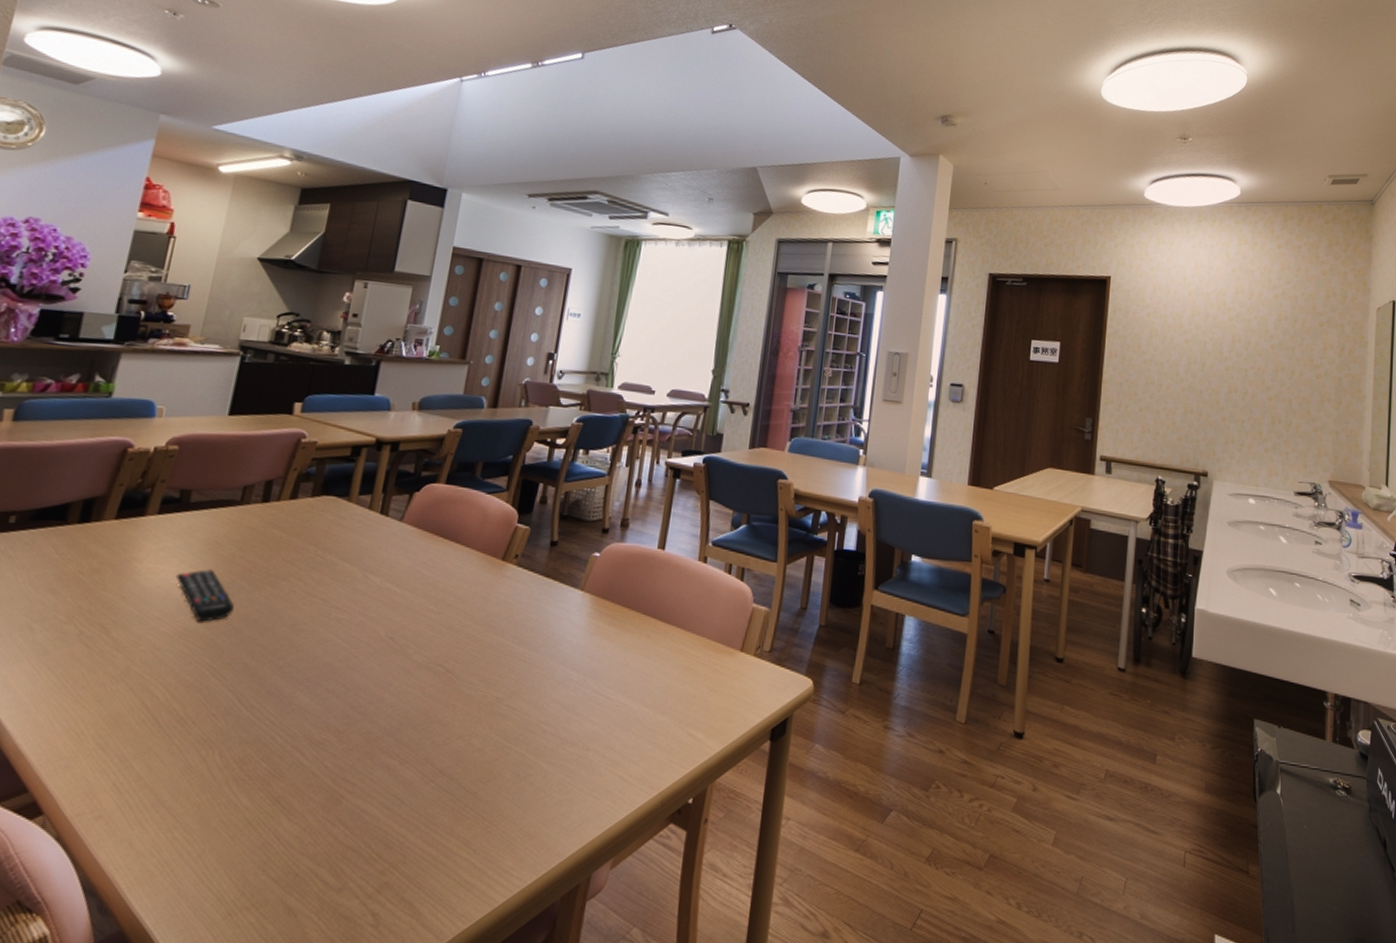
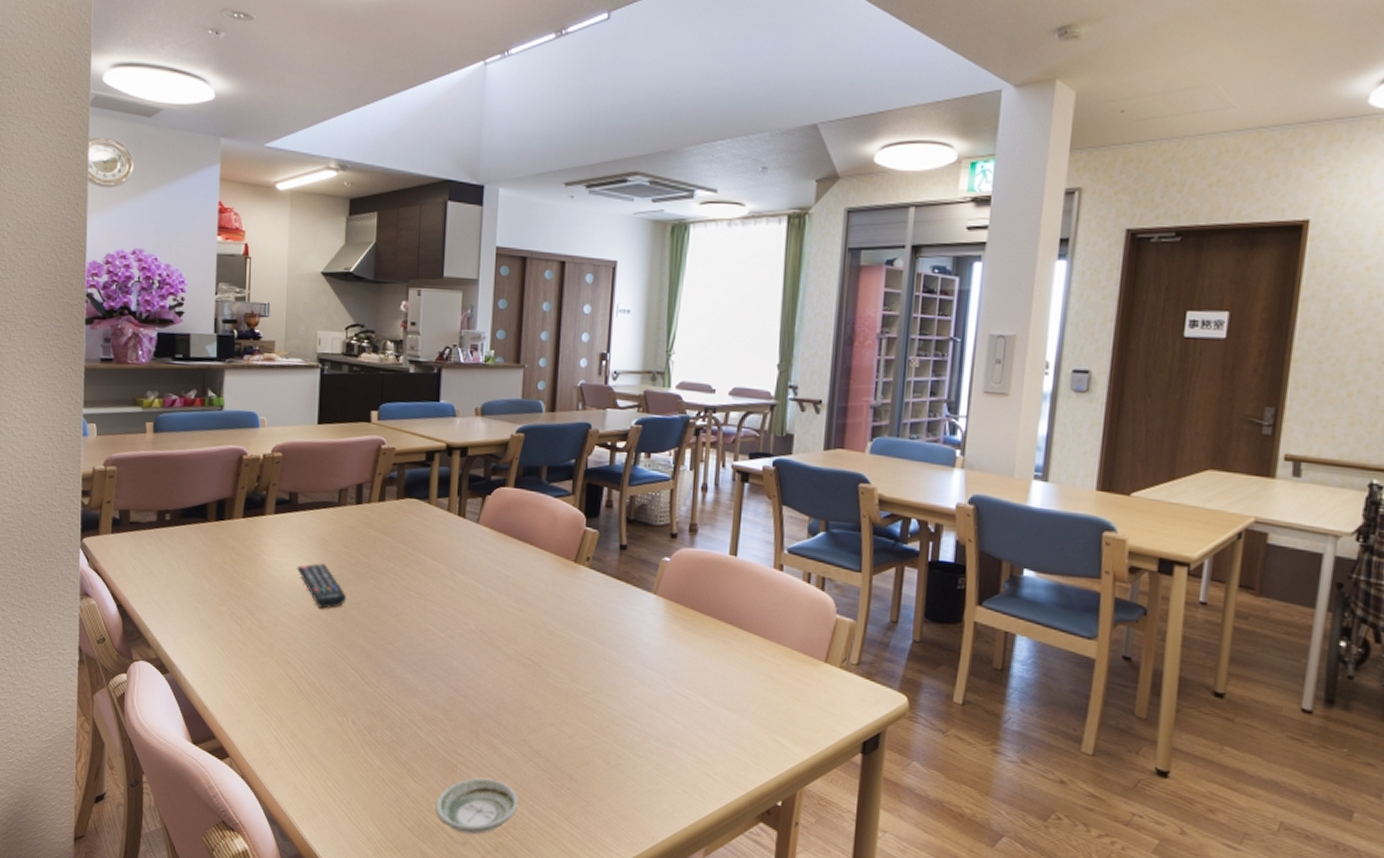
saucer: none [310,806,413,877] -> present [435,777,518,835]

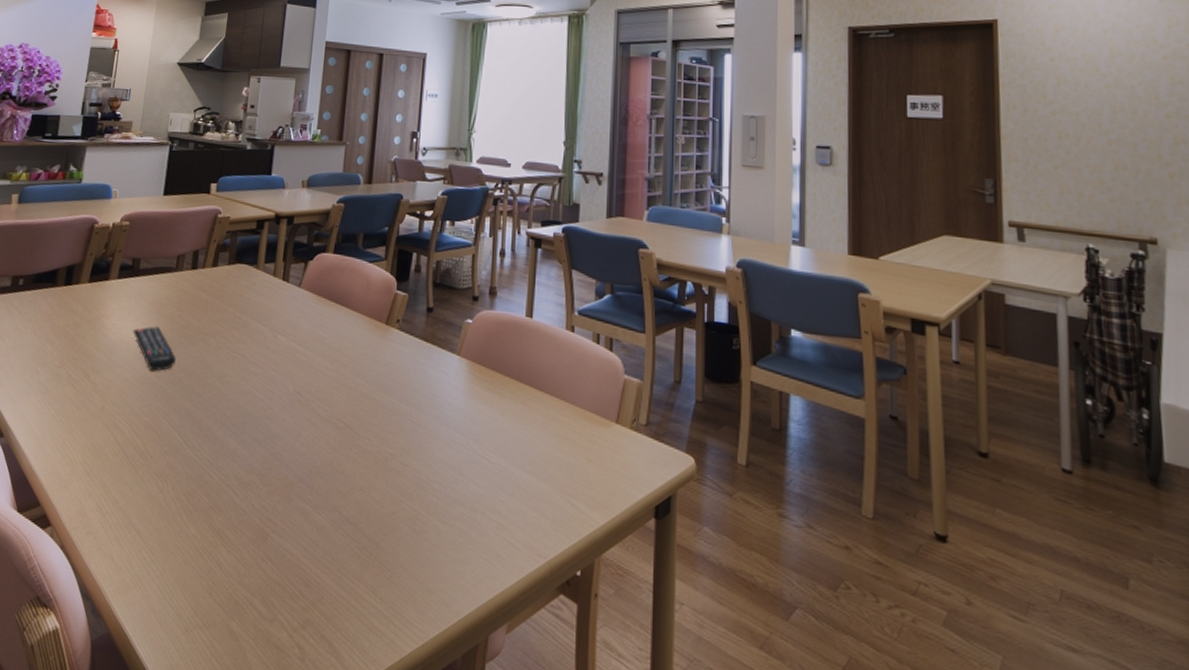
saucer: present [435,777,518,835] -> none [246,546,327,610]

